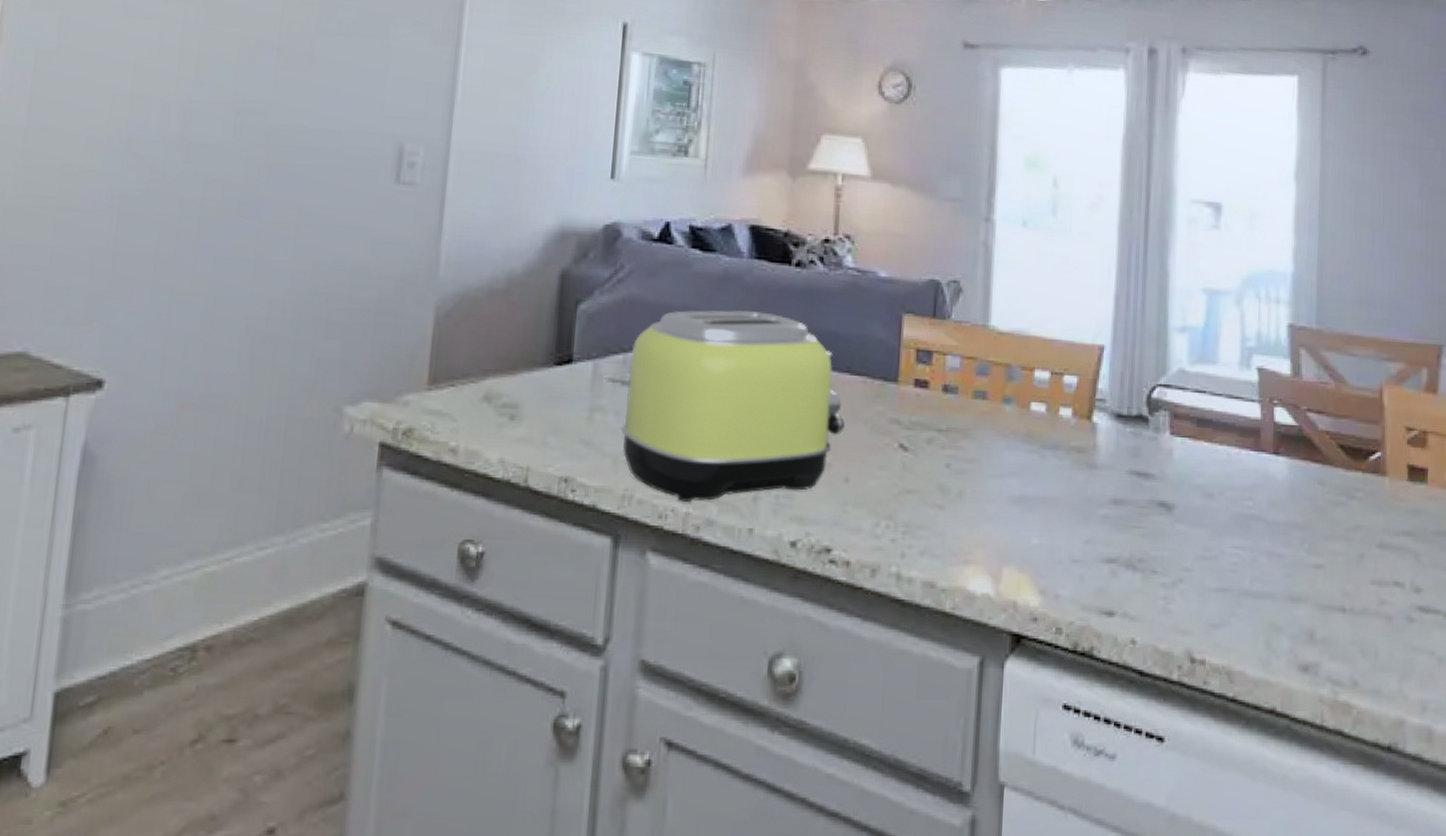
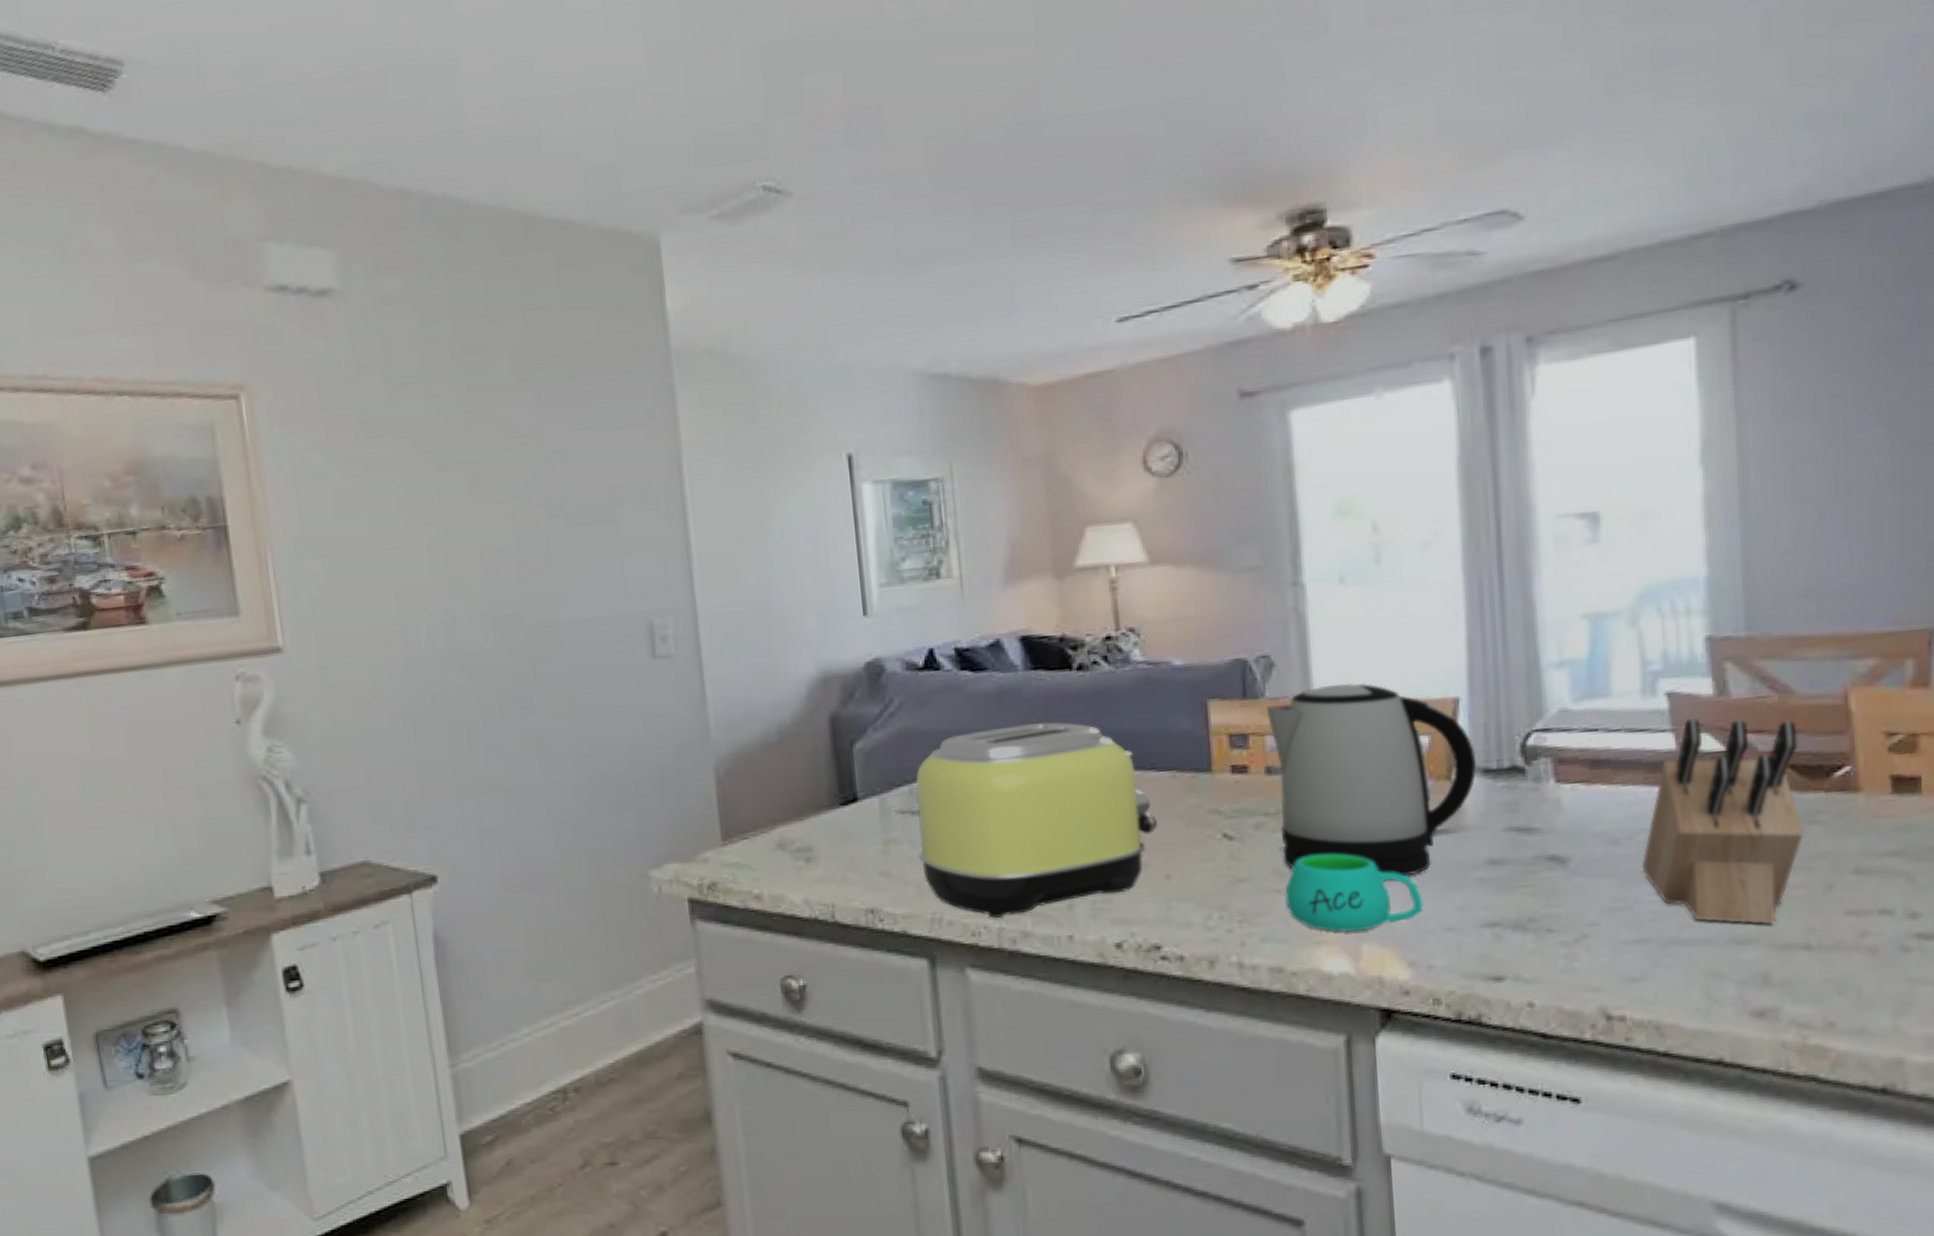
mug: none [944,474,1057,555] -> present [1285,853,1423,933]
kettle: none [947,317,1112,506] -> present [1265,682,1476,877]
knife block: none [1229,394,1347,586] -> present [1642,719,1803,925]

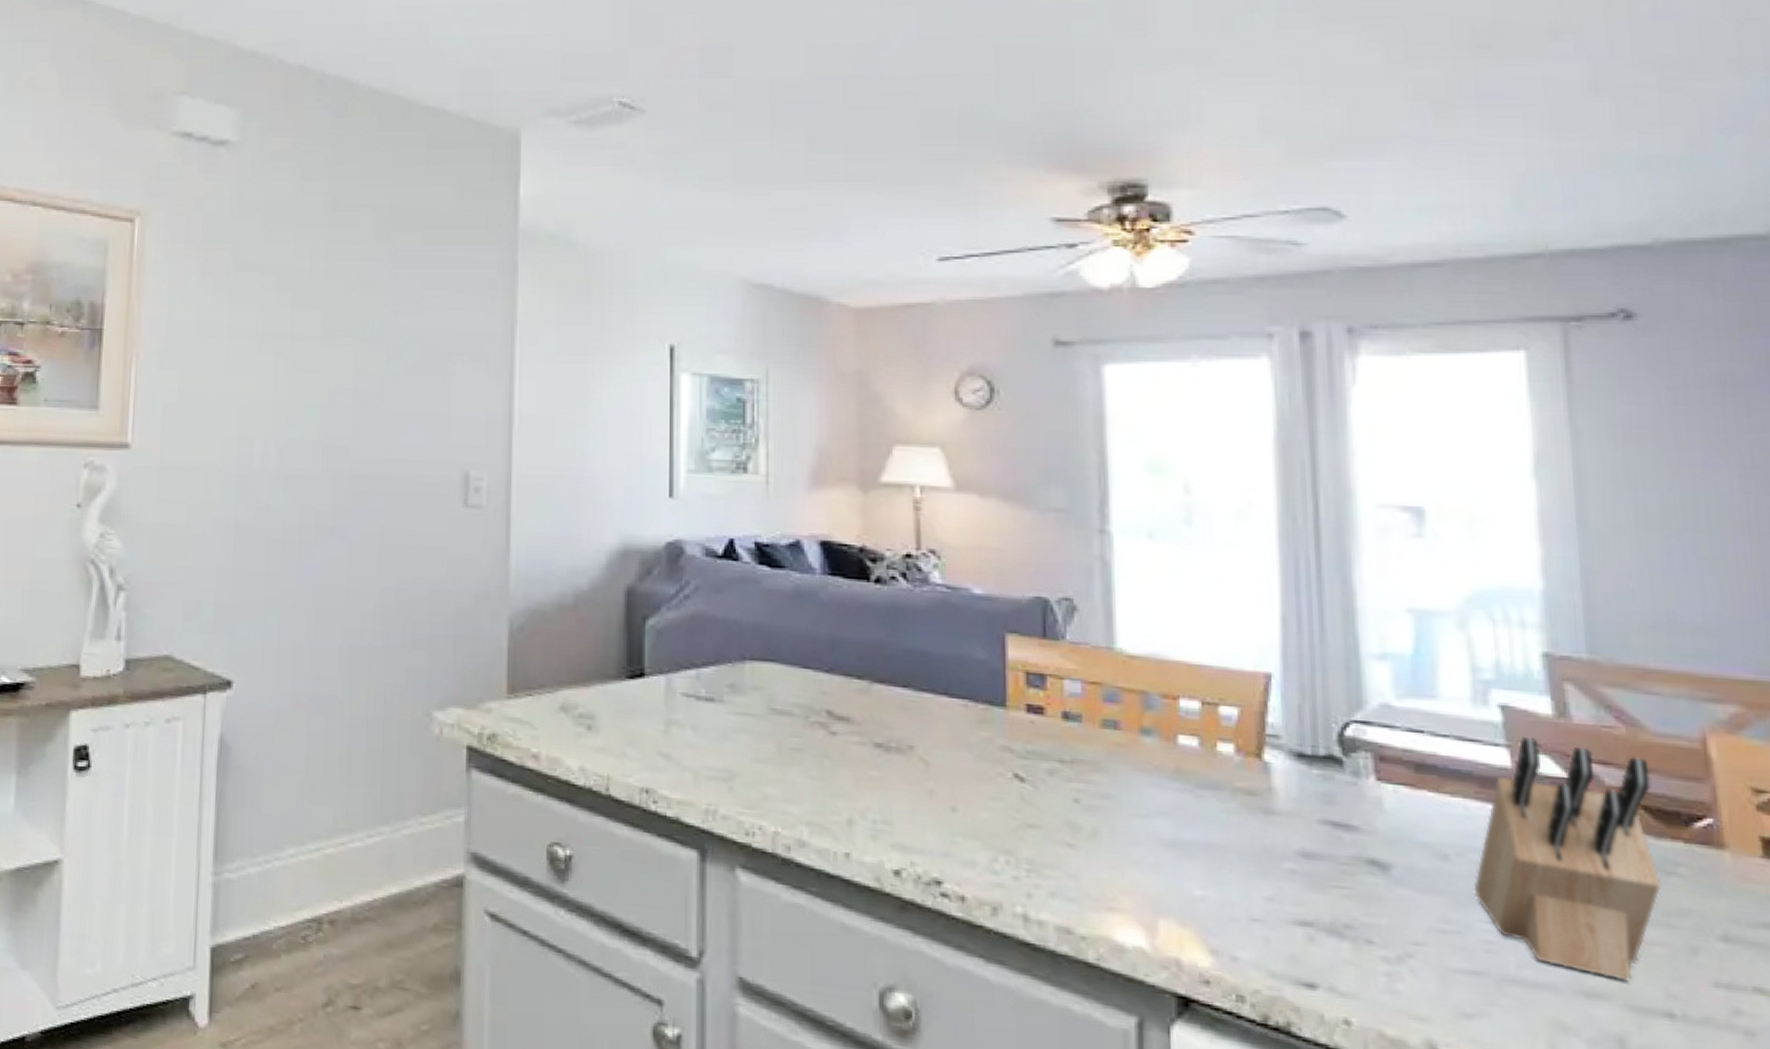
toaster: present [915,721,1159,919] -> none [699,626,947,822]
kettle: present [1265,682,1476,877] -> none [1066,638,1289,854]
mug: present [1285,853,1423,933] -> none [1077,812,1228,906]

